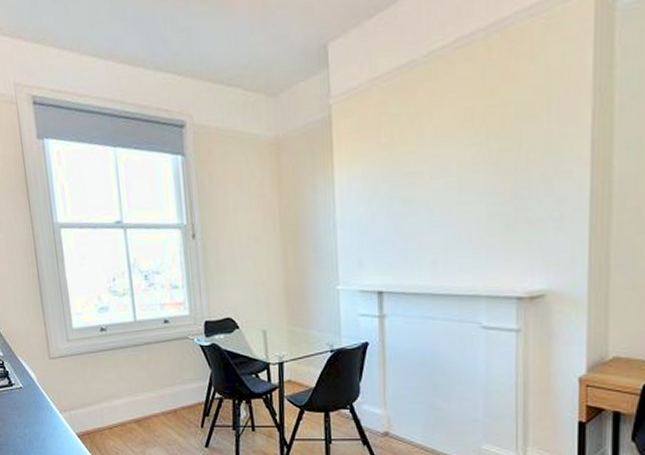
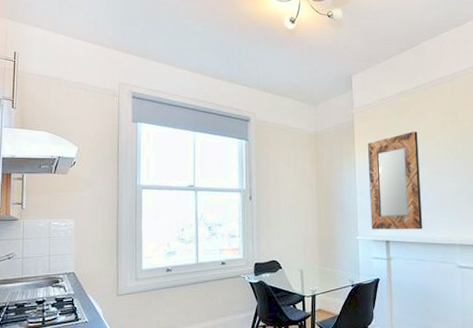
home mirror: none [352,126,433,277] -> present [368,131,423,230]

